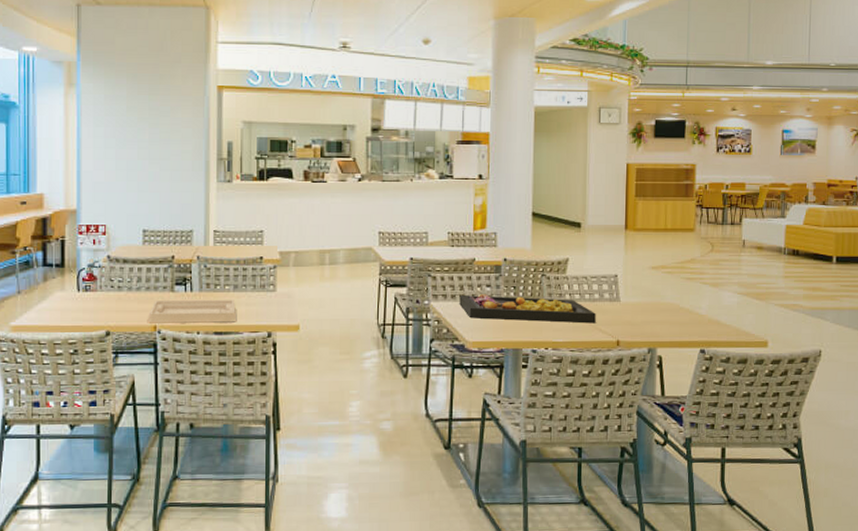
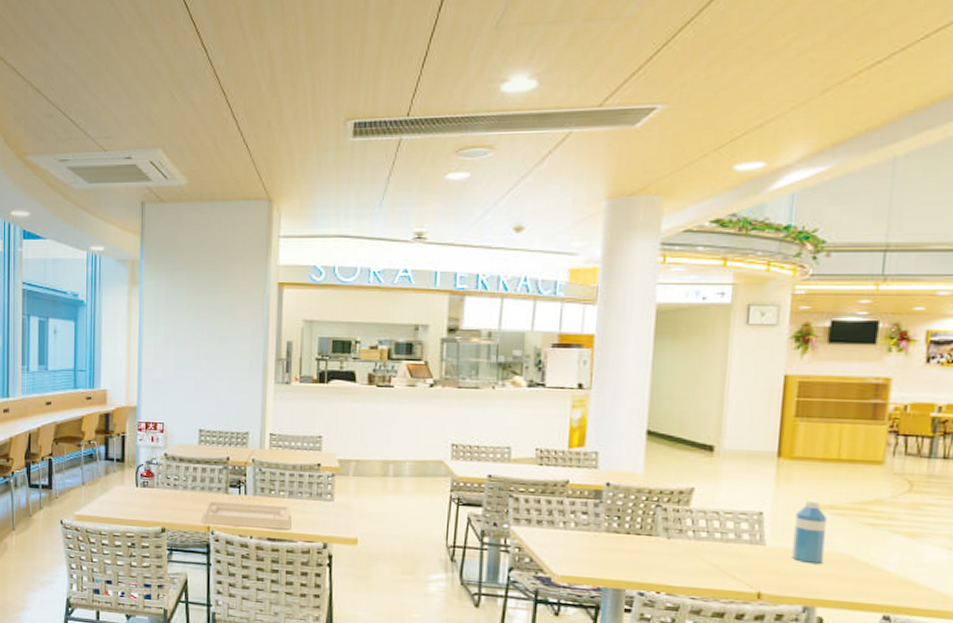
food tray: present [459,294,596,324] -> none [546,520,729,569]
water bottle: none [639,264,660,314] -> present [792,502,827,565]

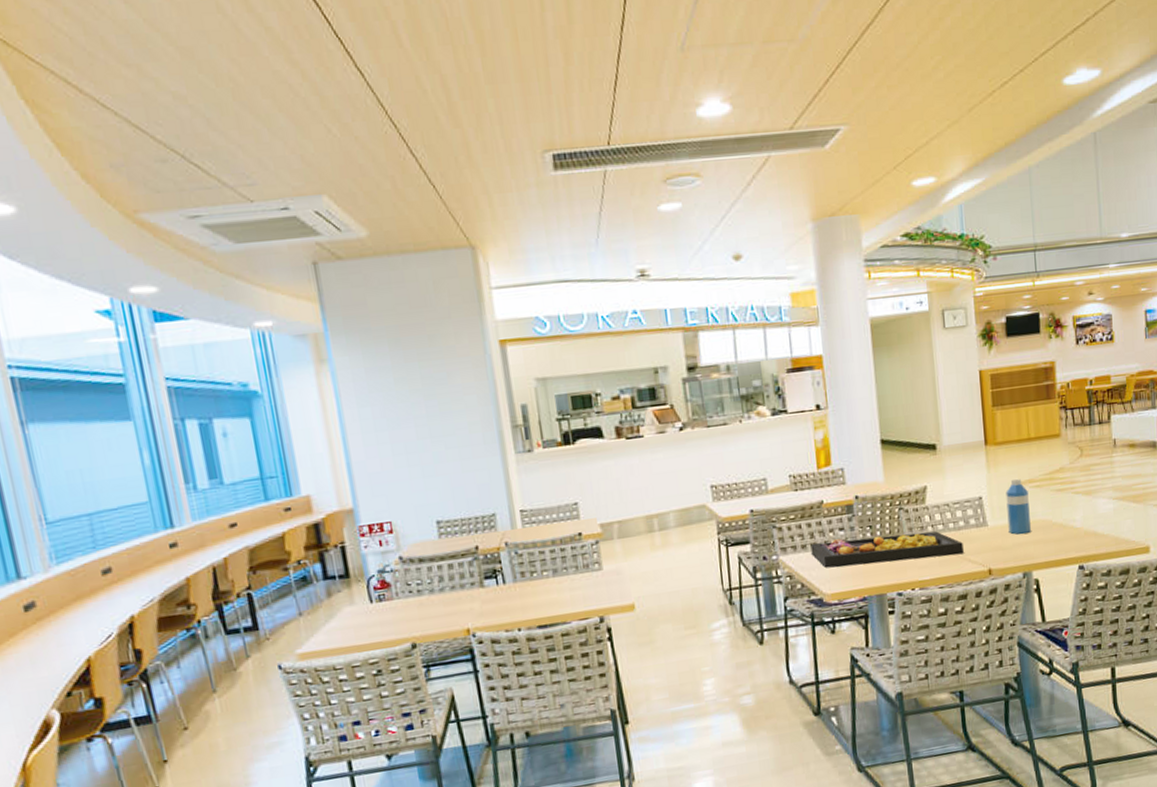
tray: present [201,501,292,530] -> none [457,586,562,628]
food tray: none [546,520,729,569] -> present [810,531,964,568]

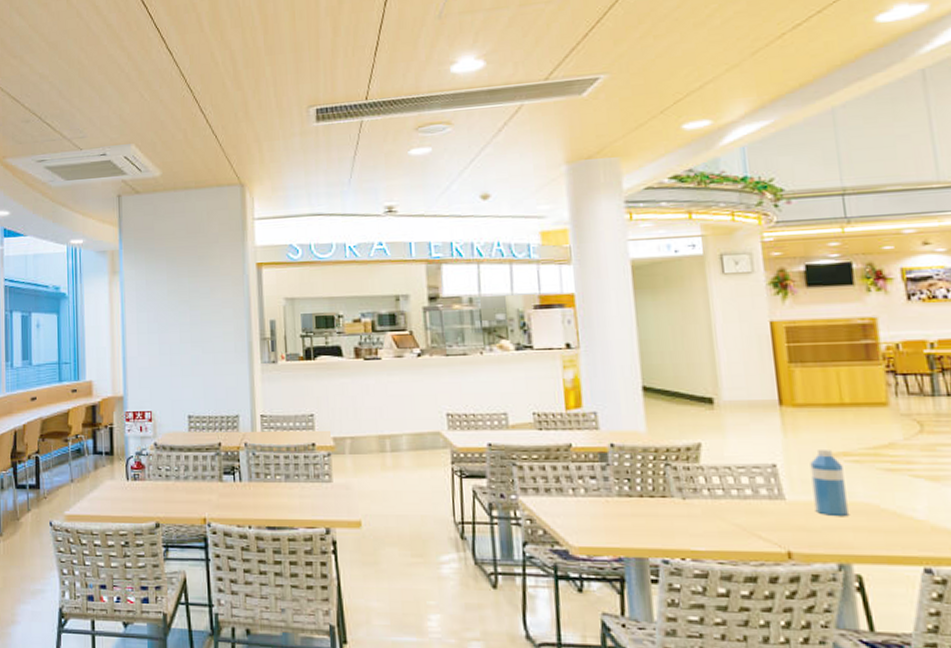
food tray: present [810,531,964,568] -> none [555,488,752,528]

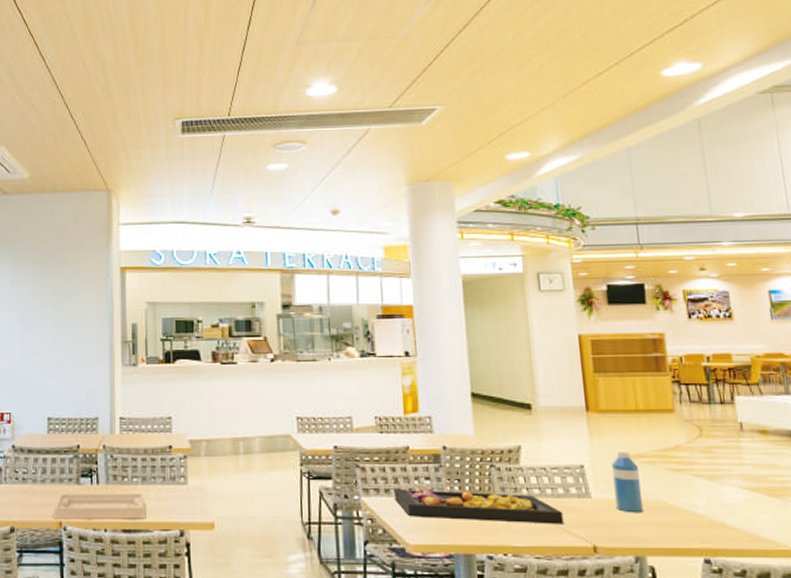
tray: none [196,491,291,517] -> present [52,494,147,521]
food tray: none [555,488,752,528] -> present [394,488,564,525]

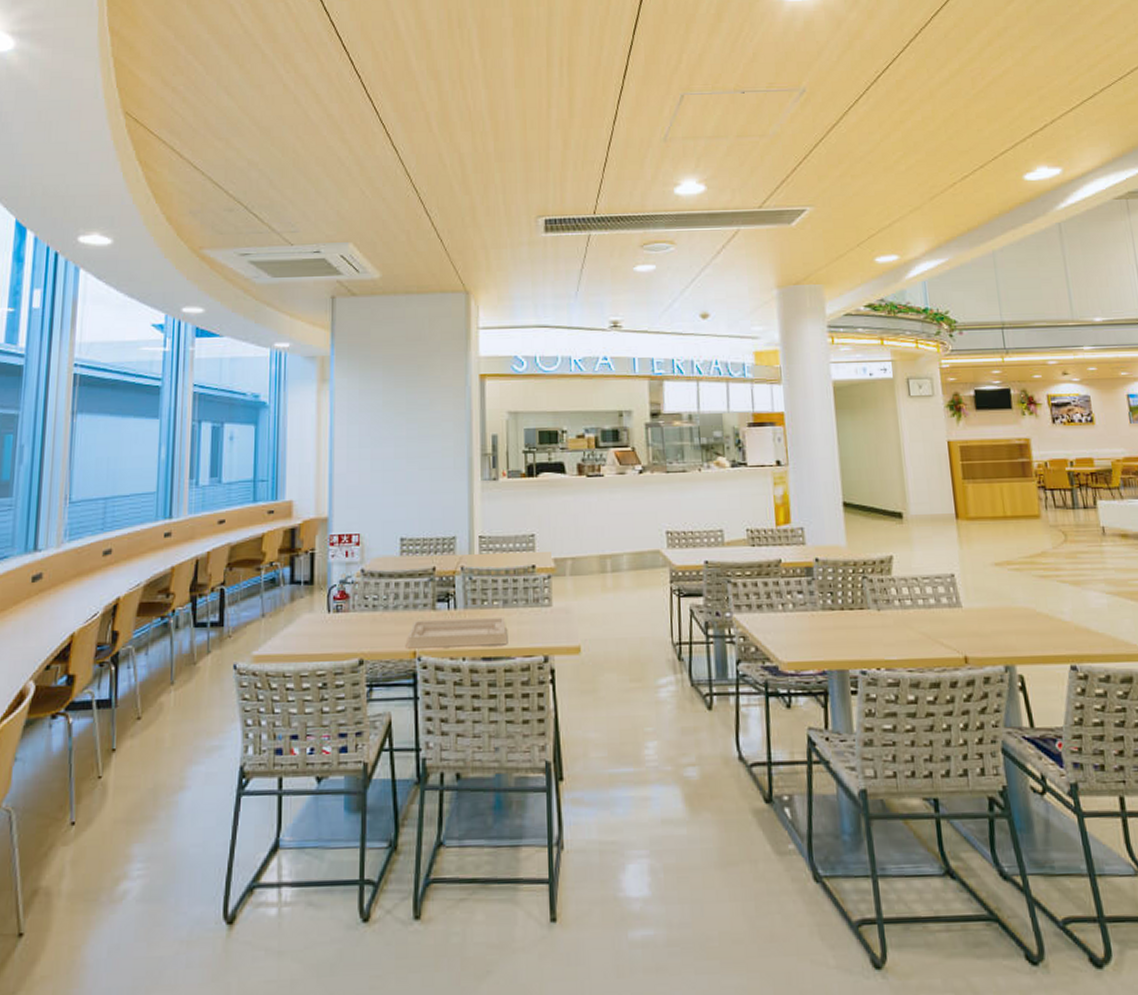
food tray: present [394,488,564,525] -> none [767,602,935,636]
water bottle: present [611,452,643,514] -> none [981,559,1012,622]

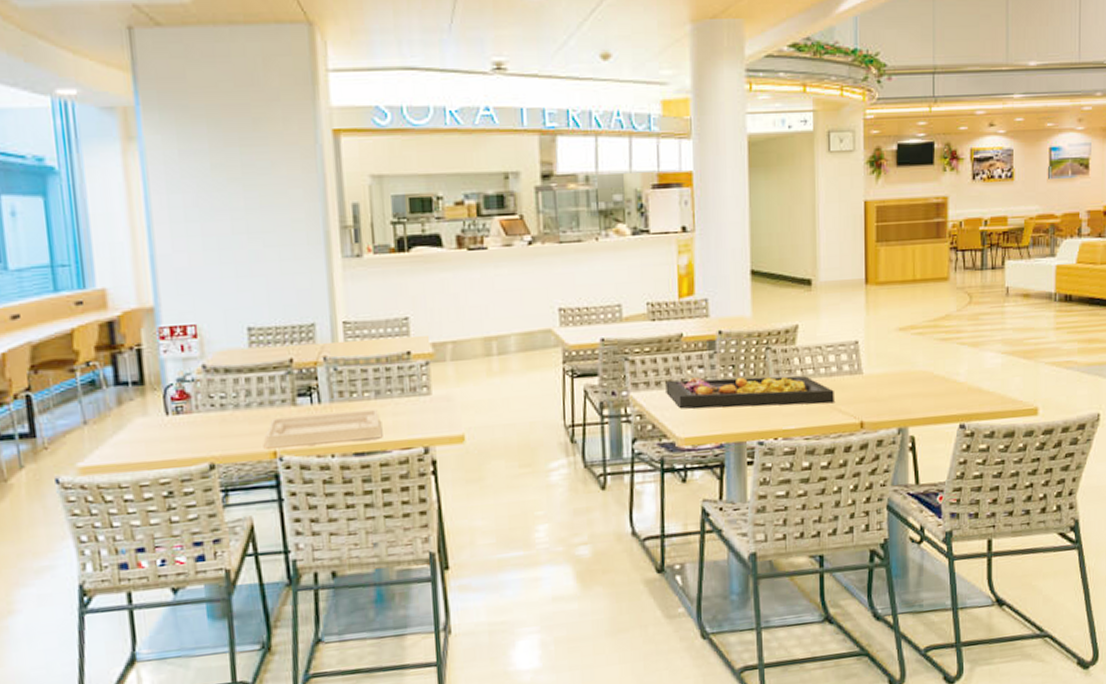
food tray: none [767,602,935,636] -> present [665,375,834,409]

